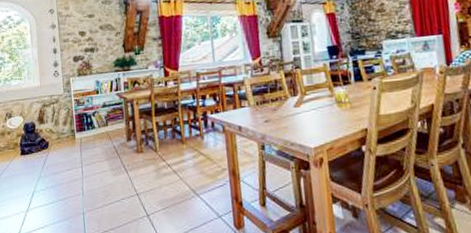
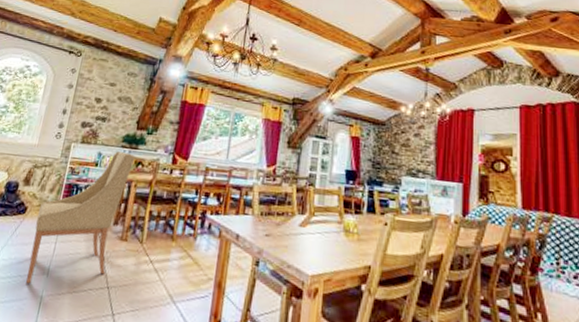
chair: none [58,75,131,205] -> present [26,151,134,284]

